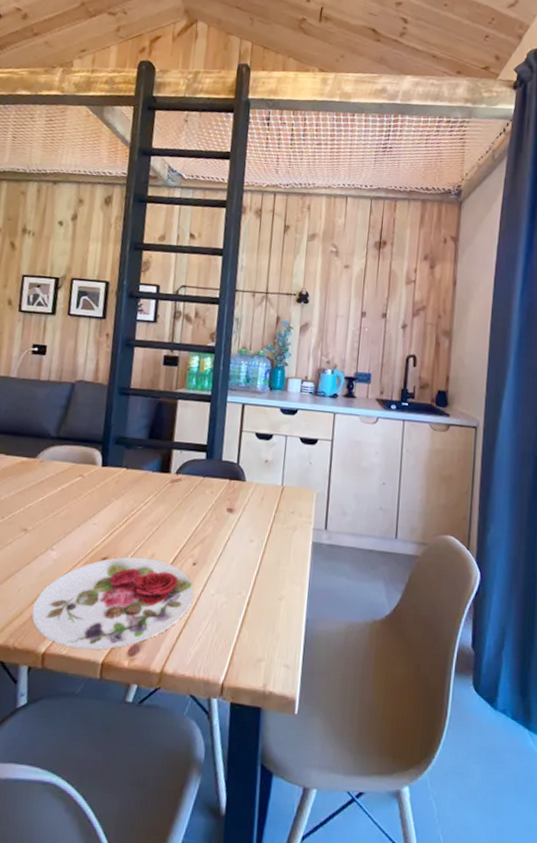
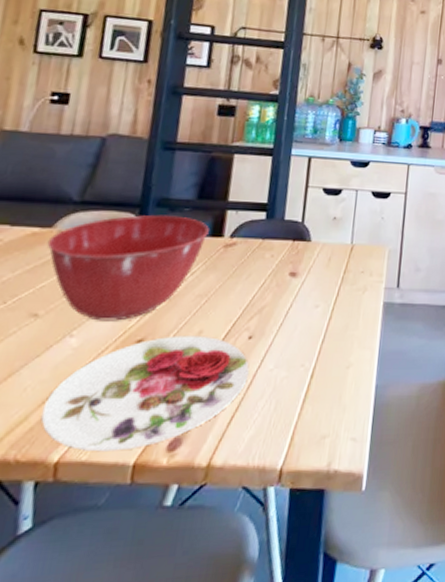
mixing bowl: none [32,450,158,540] -> present [47,214,209,321]

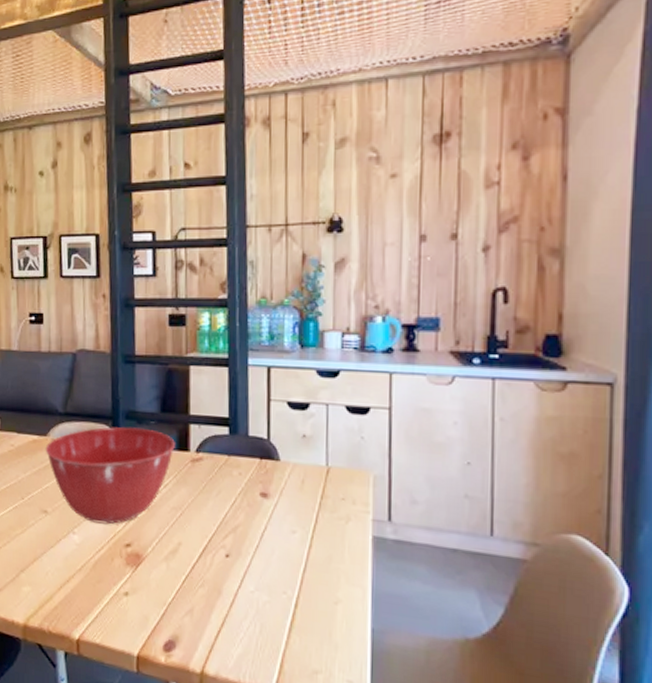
plate: present [40,335,249,452] -> none [61,544,230,642]

